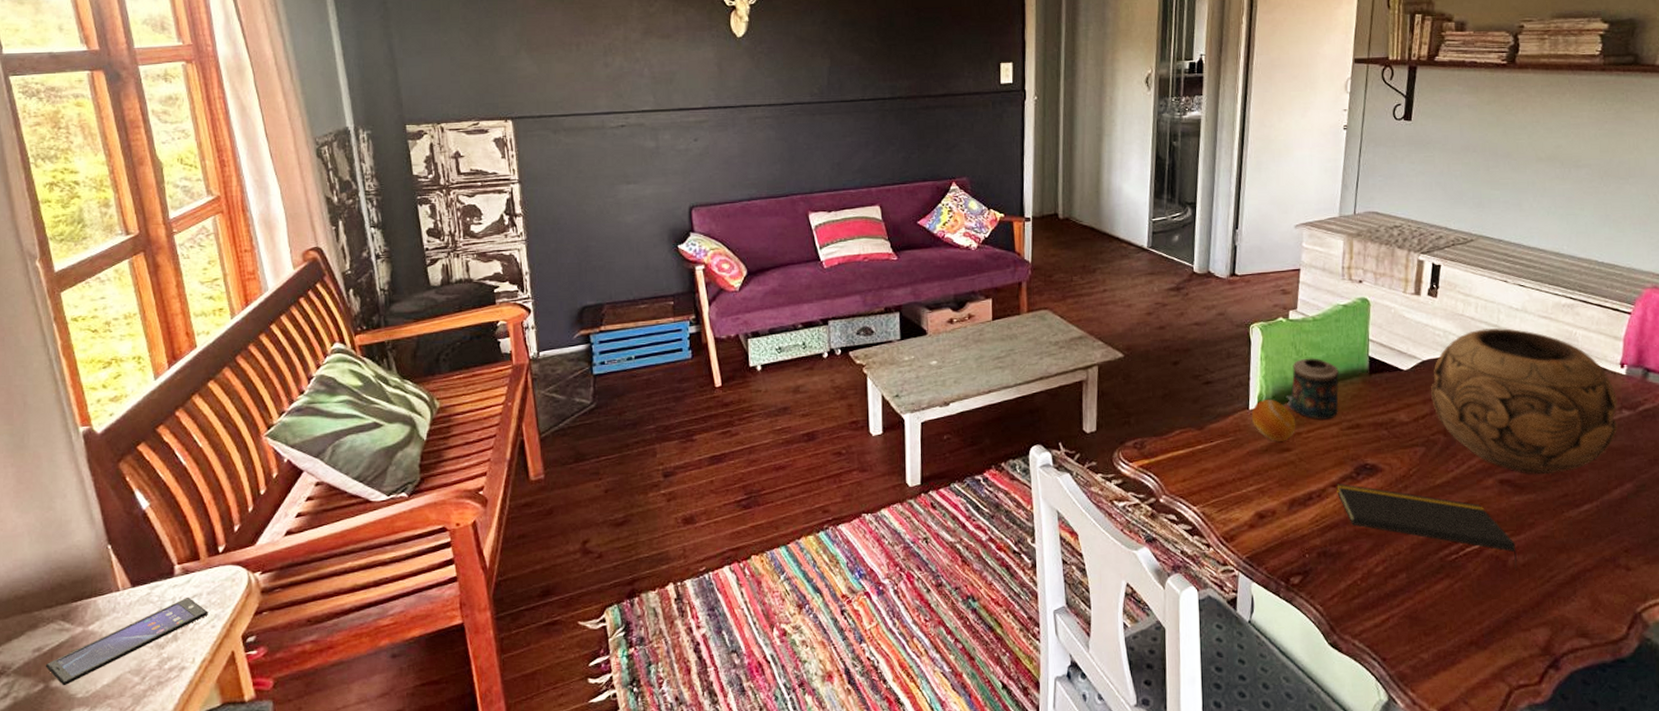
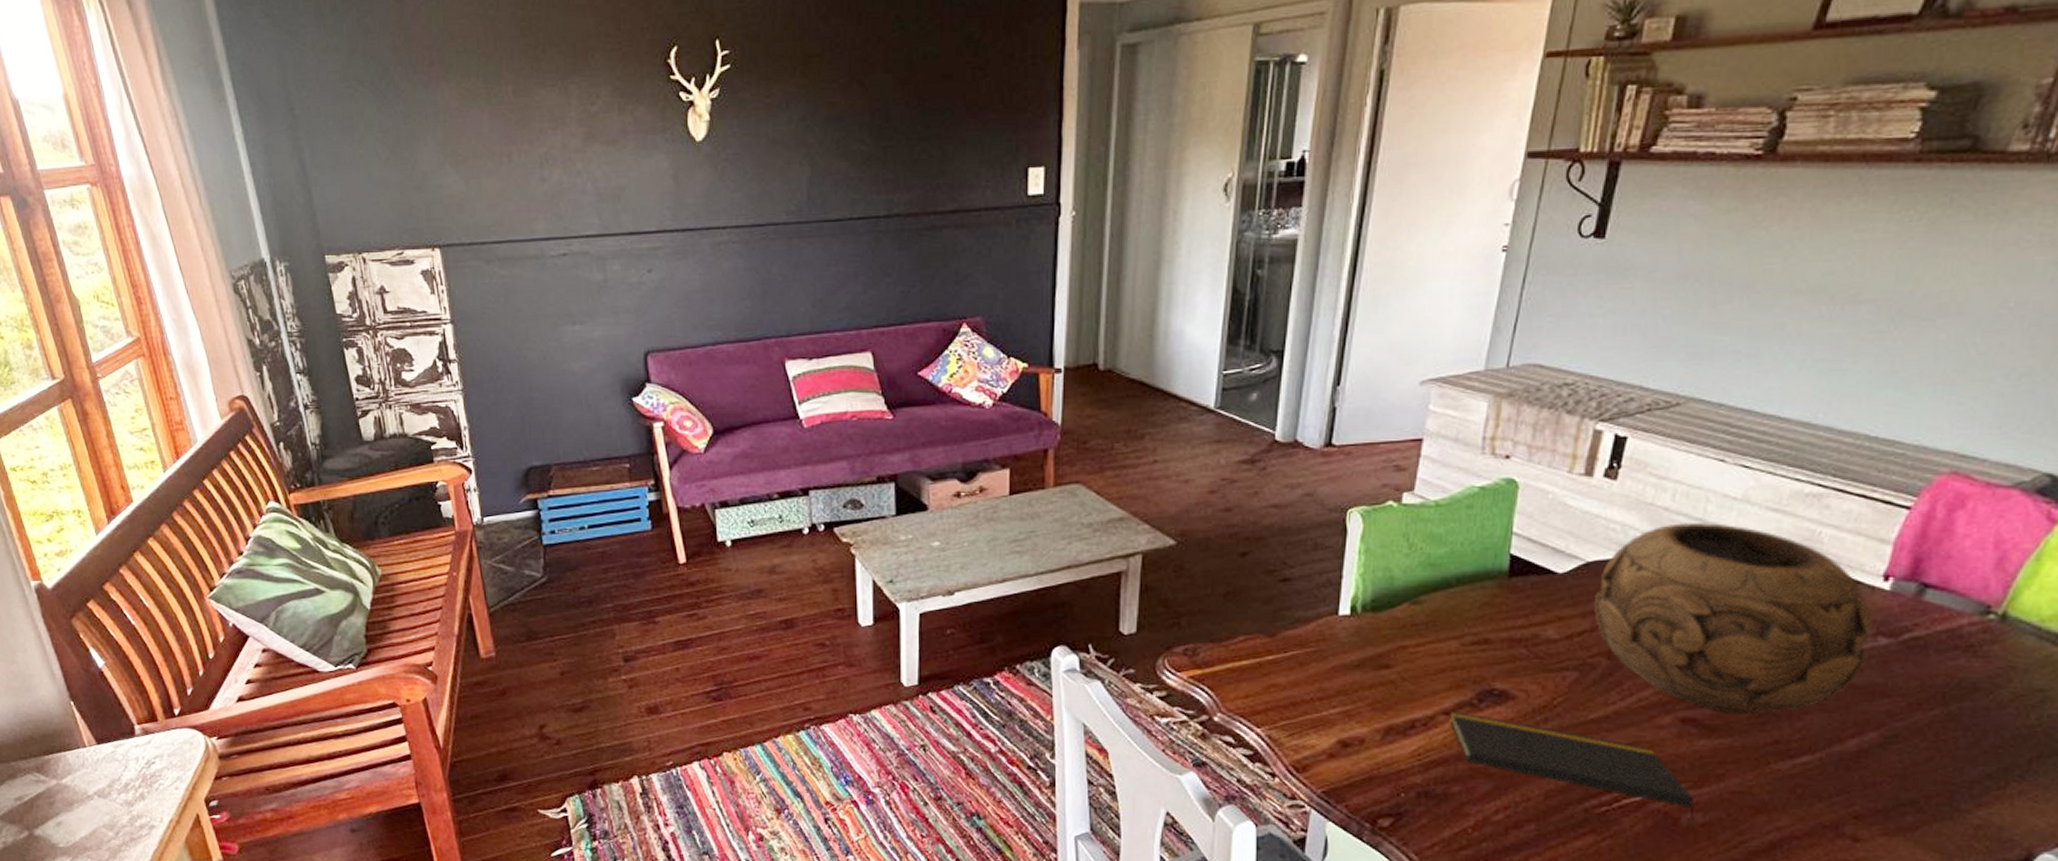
smartphone: present [45,598,208,685] -> none [27,758,171,834]
fruit: present [1251,399,1296,441] -> none [1340,602,1401,656]
candle: present [1286,358,1339,420] -> none [1389,553,1466,631]

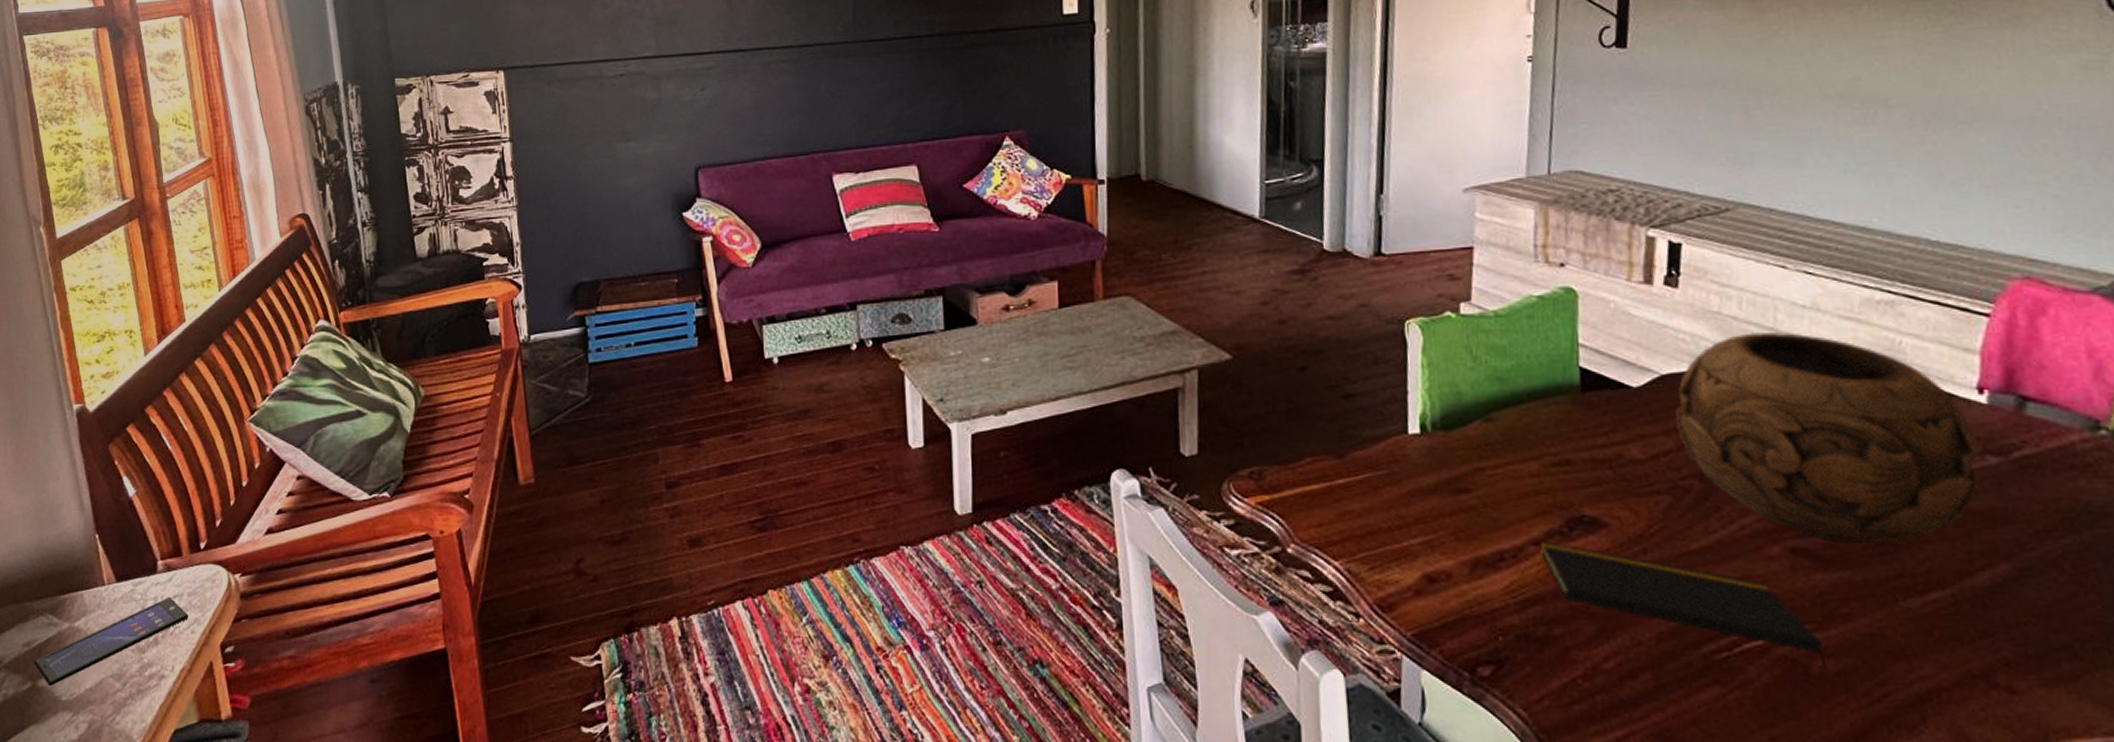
smartphone: none [27,758,171,834] -> present [33,598,188,685]

